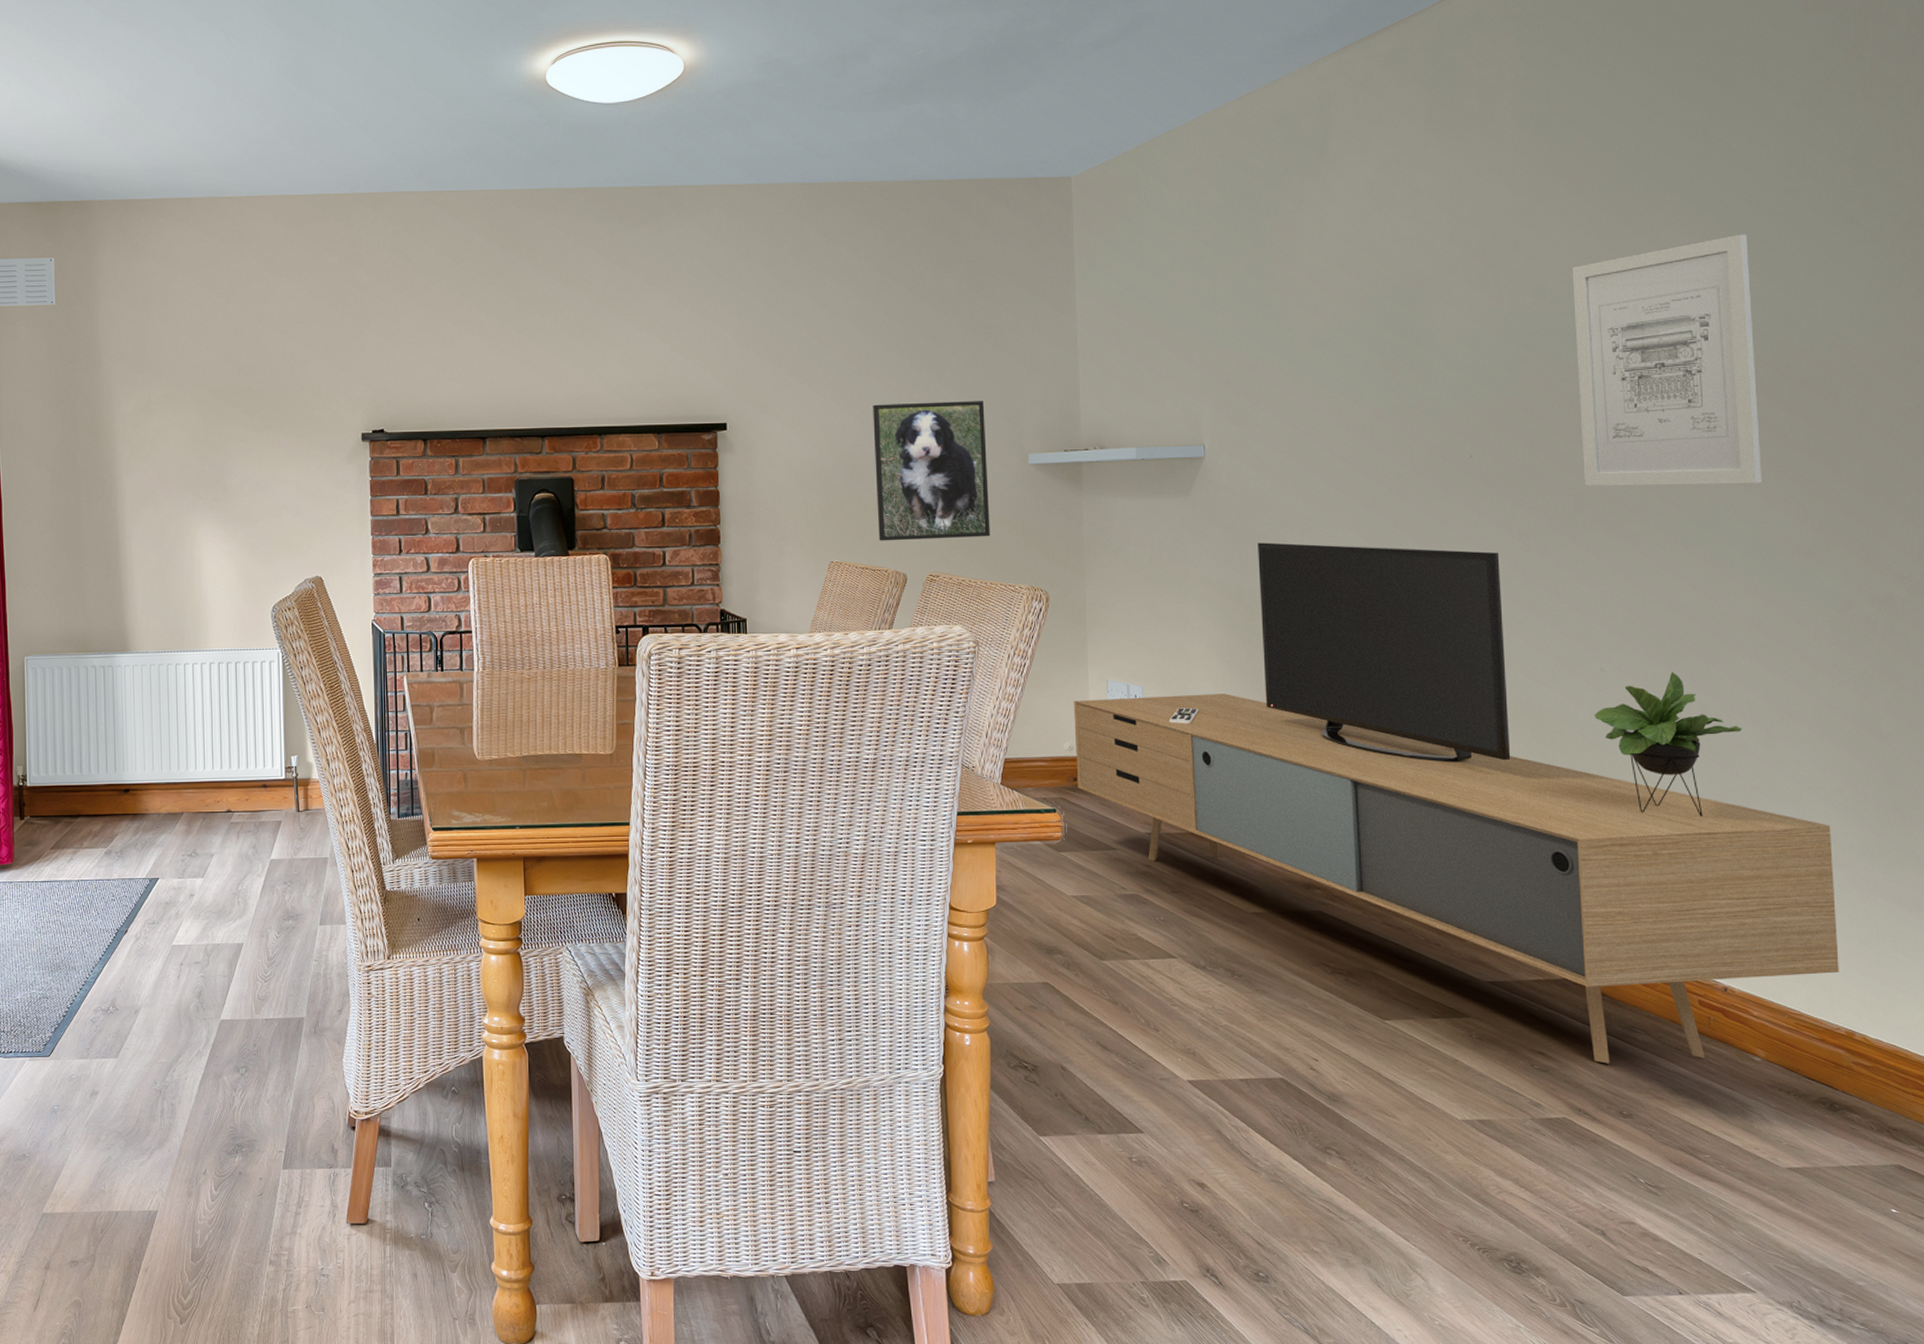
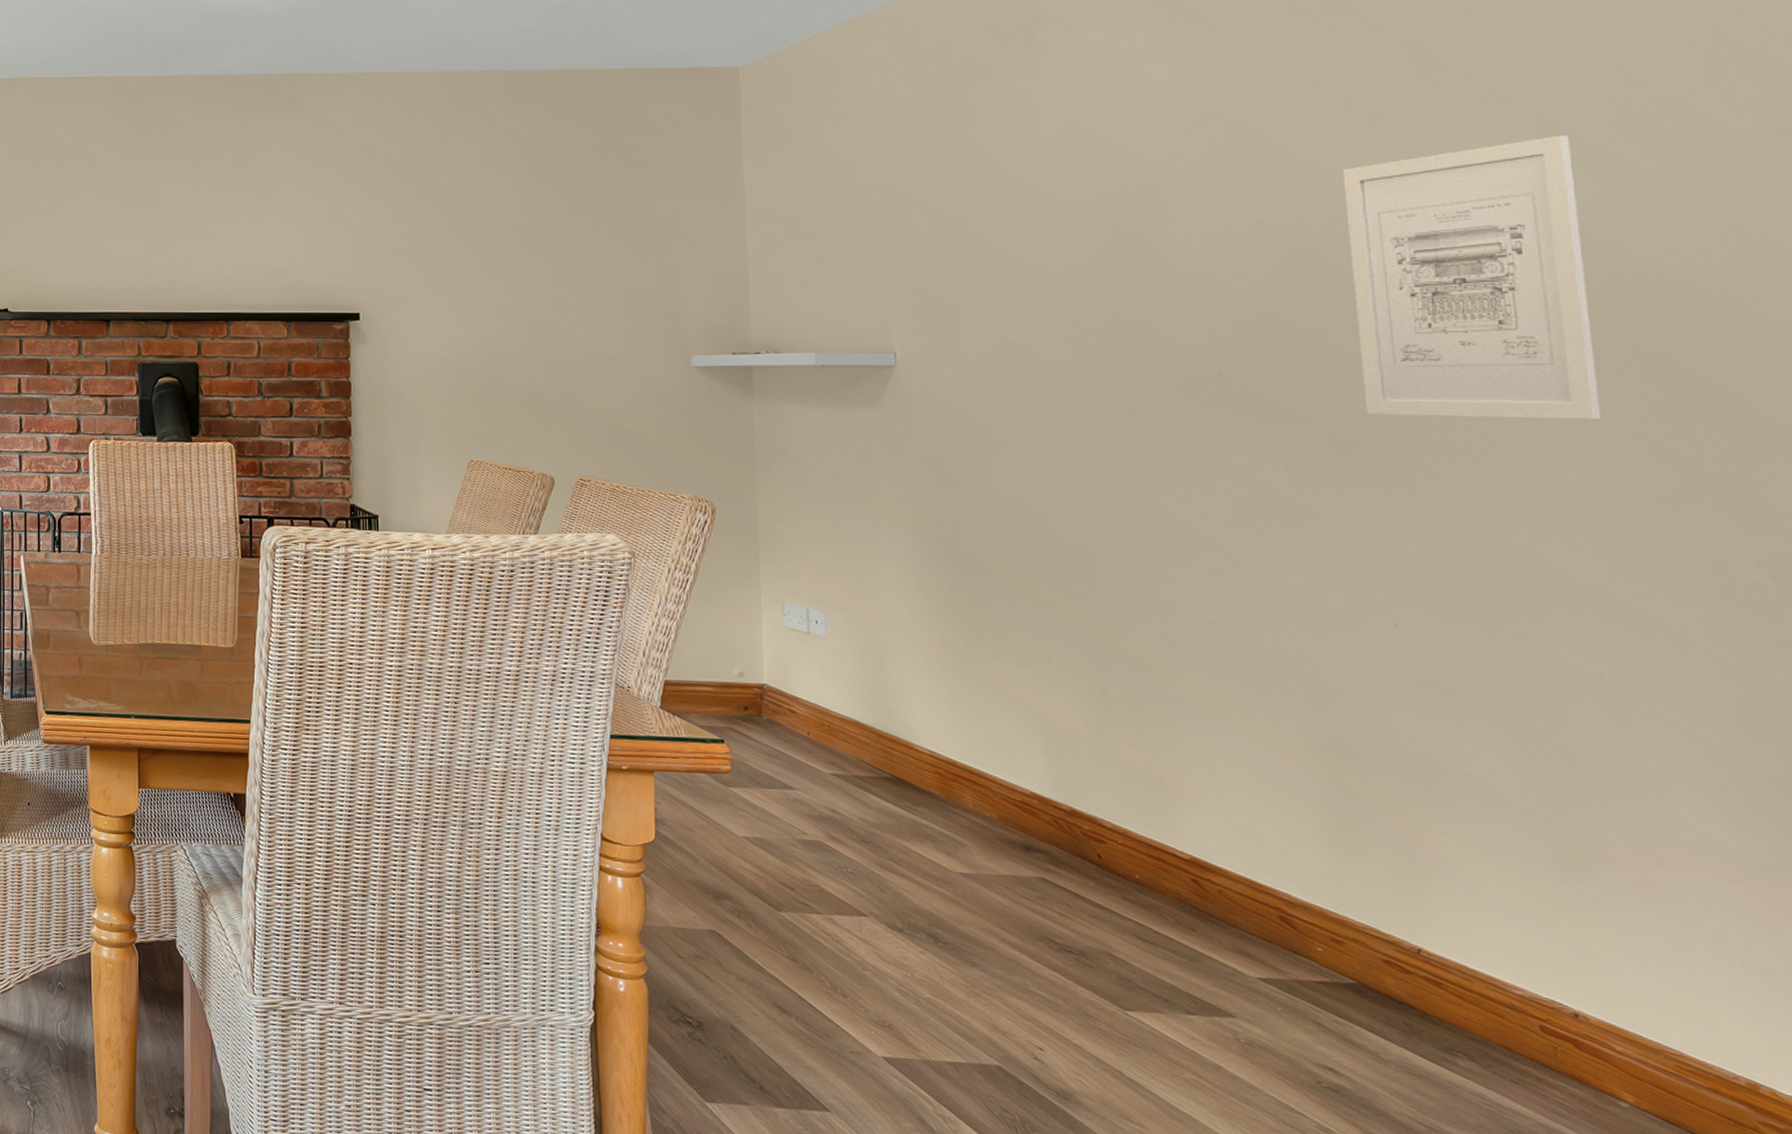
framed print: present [873,401,990,541] -> none [518,298,648,442]
media console: present [1074,542,1839,1064] -> none [744,461,1734,1096]

